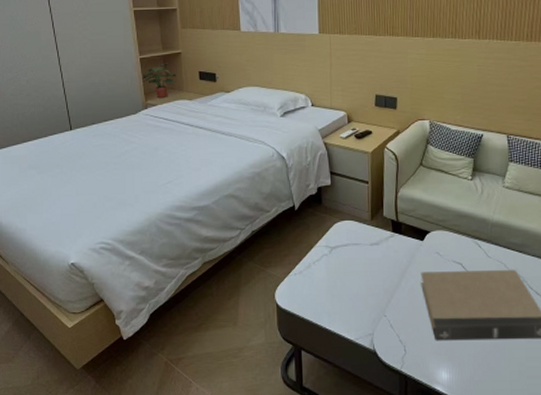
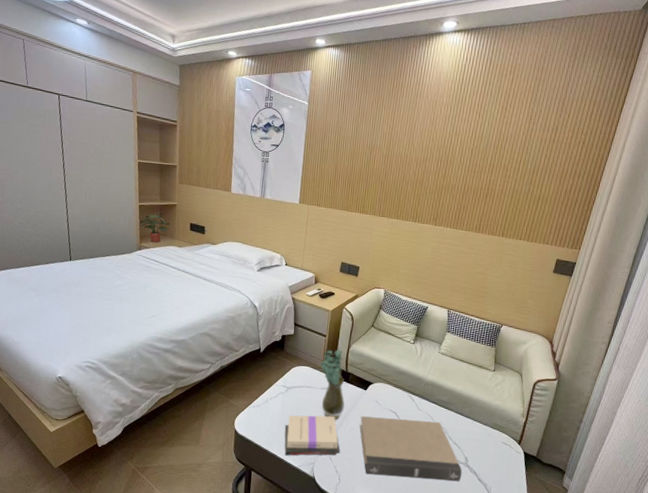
books: none [333,275,402,328] -> present [284,415,340,456]
vase: none [366,194,400,280] -> present [320,347,345,420]

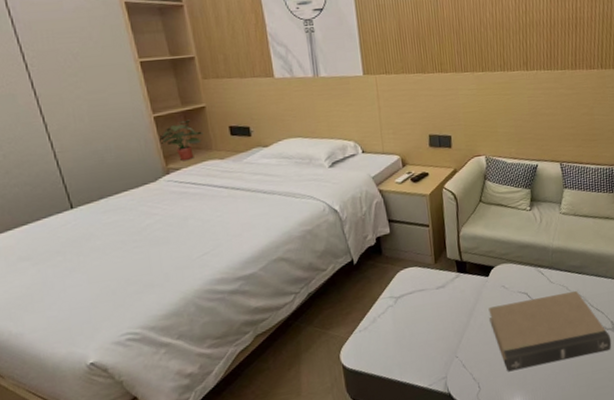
books: present [284,415,340,456] -> none [402,316,474,378]
vase: present [320,347,345,420] -> none [429,235,468,321]

